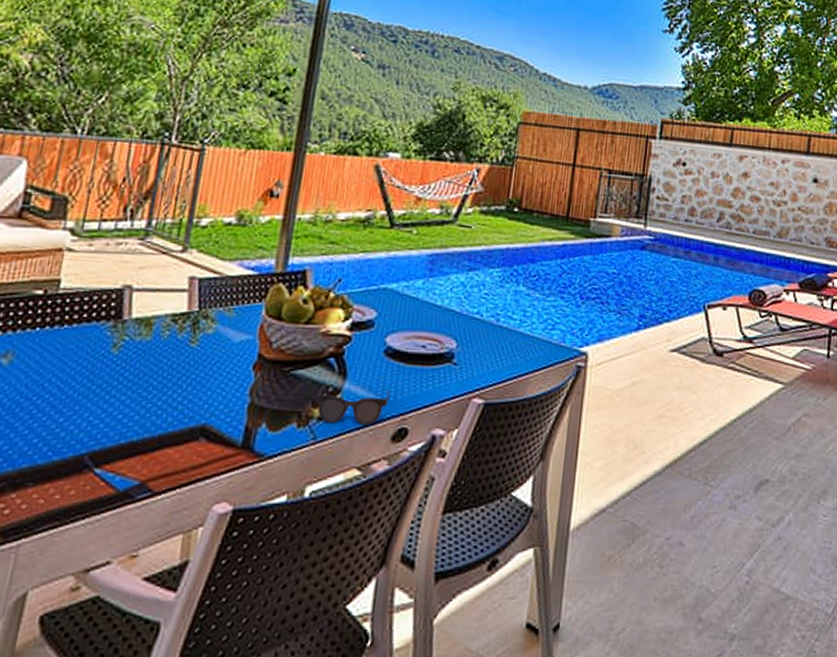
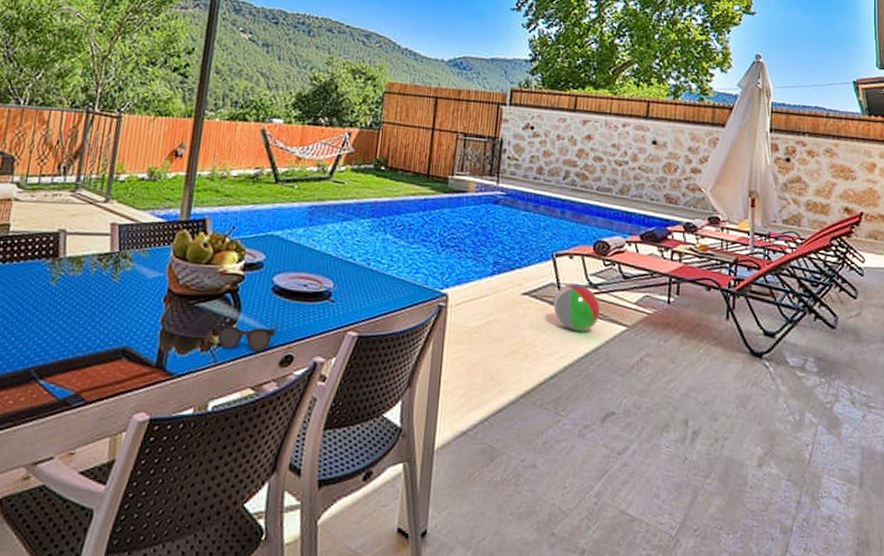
beach ball: none [704,337,755,391] -> present [553,283,600,332]

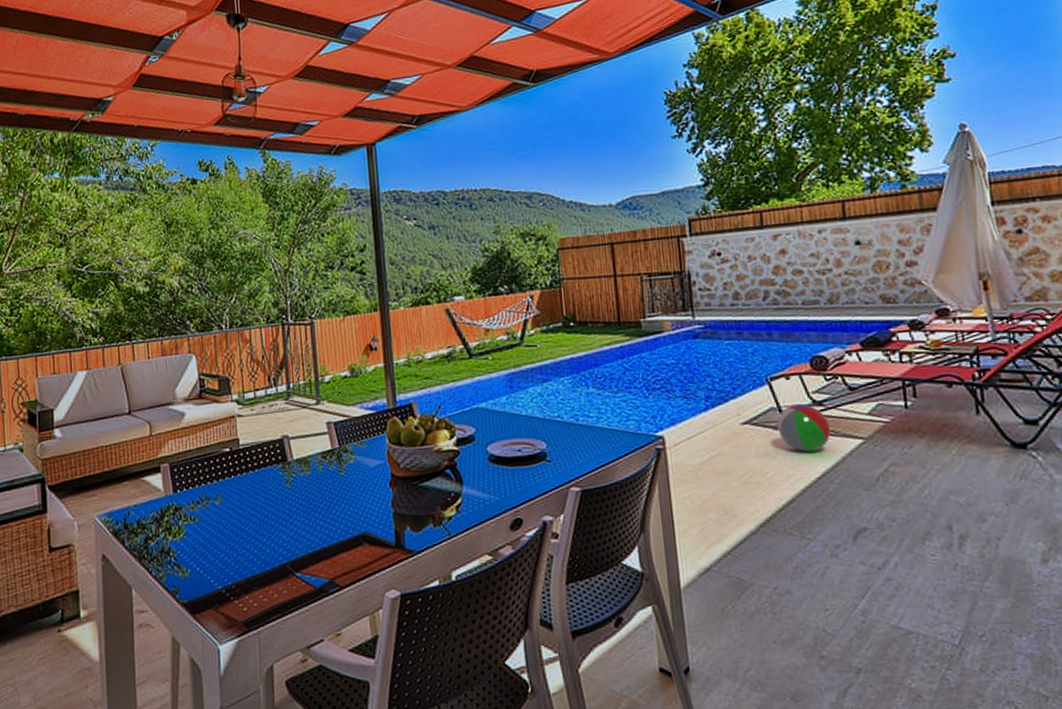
sunglasses: present [214,317,278,352] -> none [441,489,501,522]

